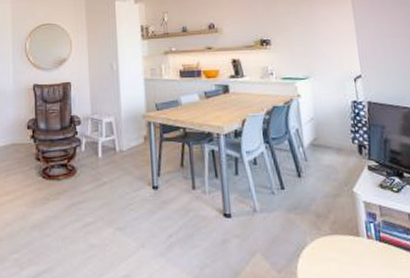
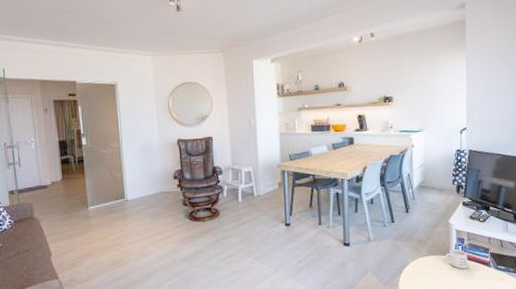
mug: none [353,226,386,255] -> present [444,248,468,269]

